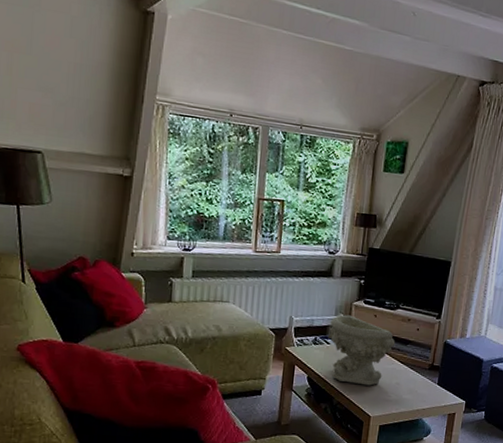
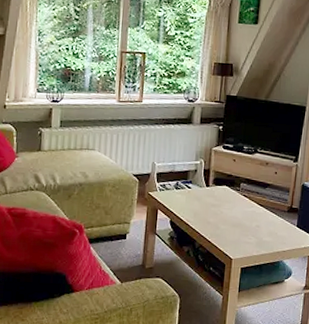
decorative bowl: present [328,314,396,386] -> none [189,160,255,229]

